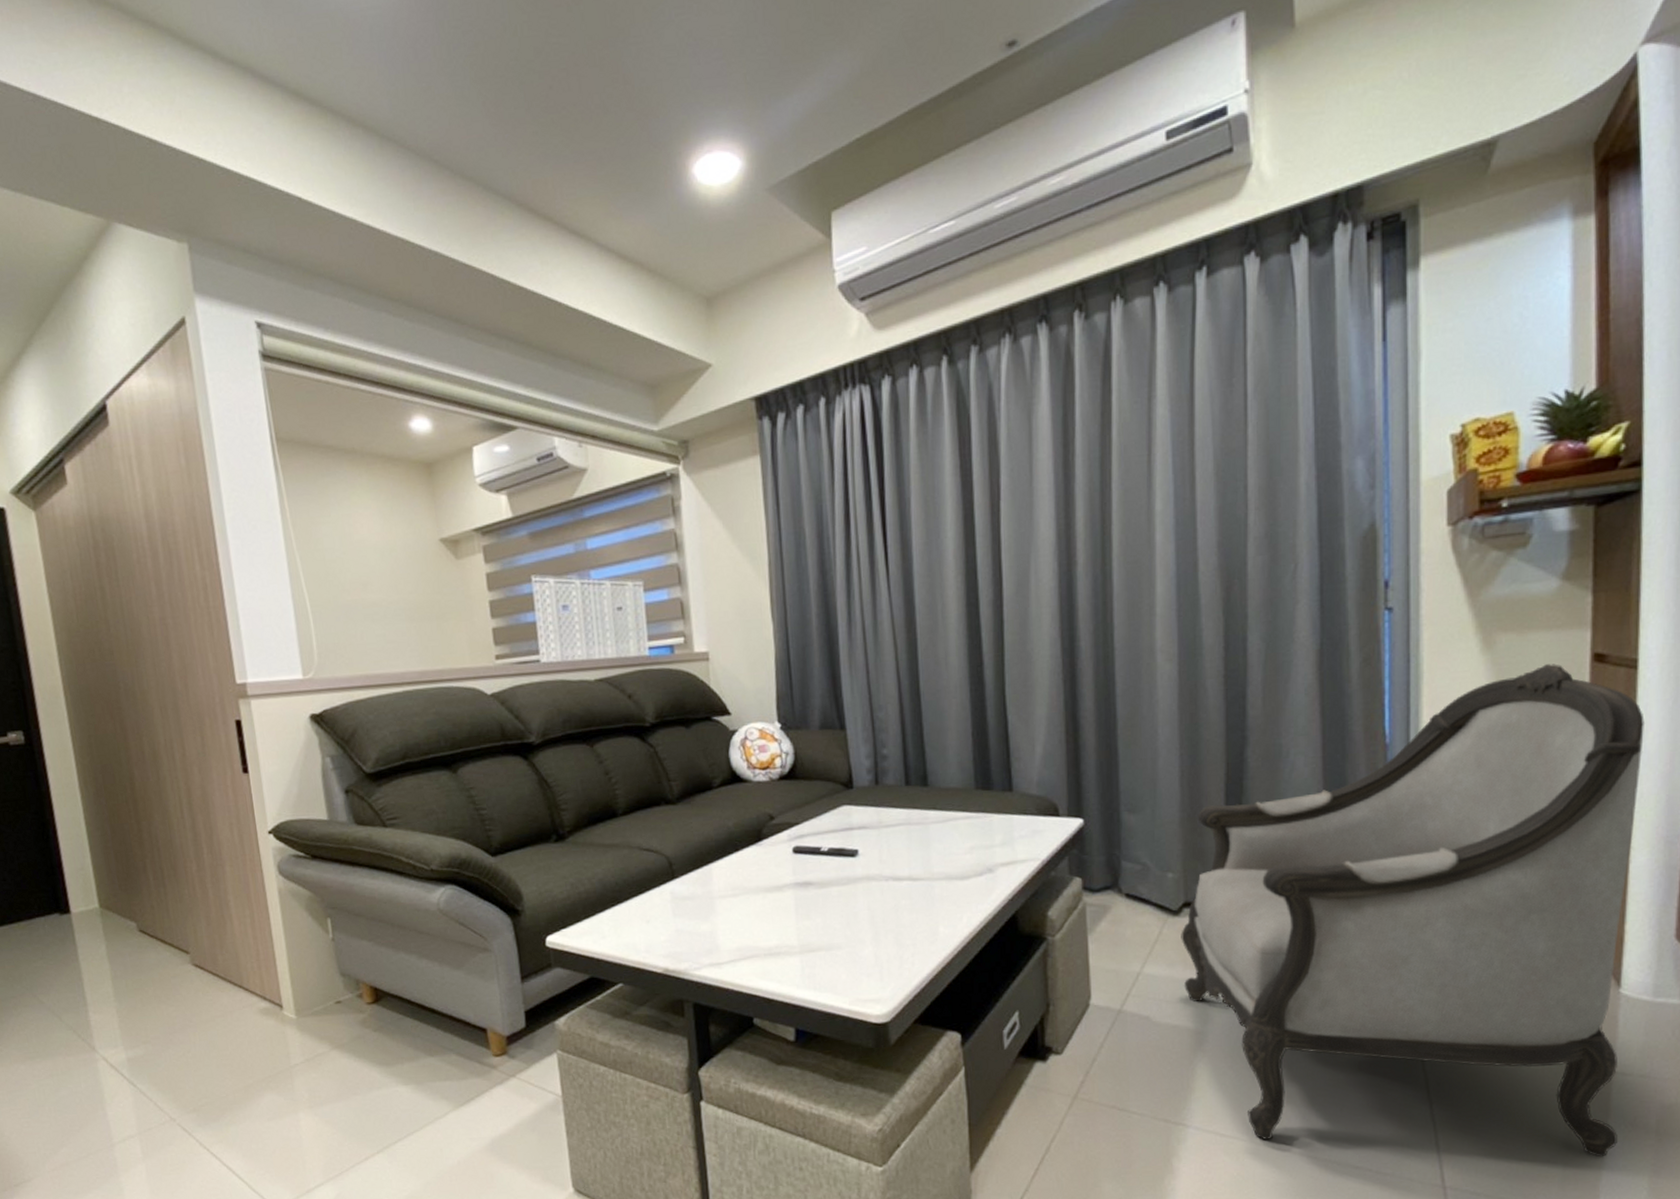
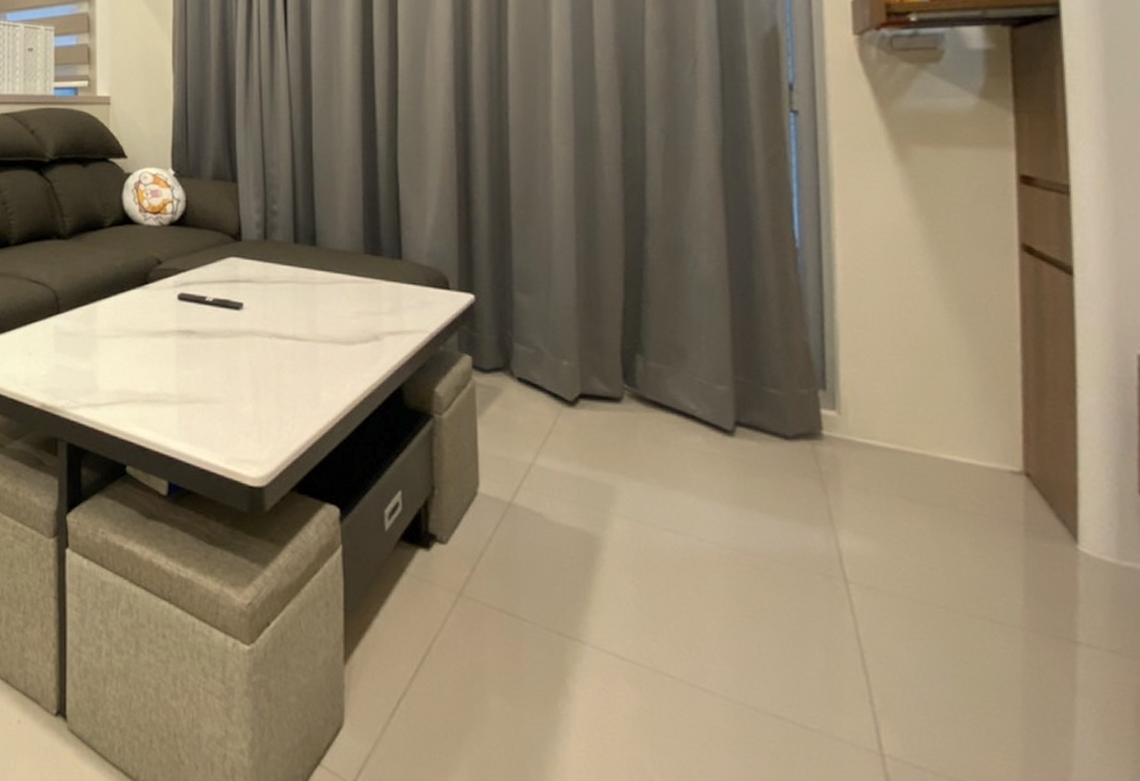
armchair: present [1181,663,1644,1158] -> none [576,182,1088,745]

